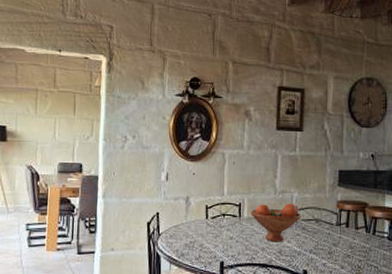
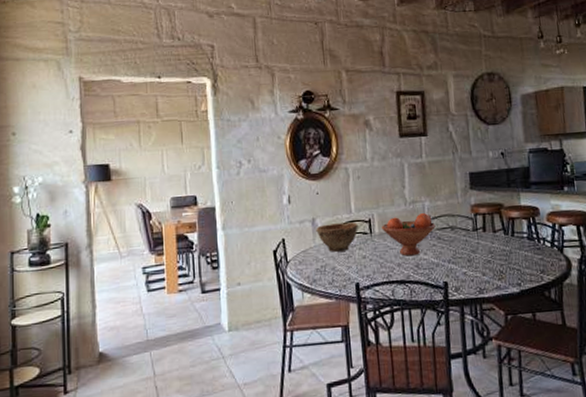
bowl: none [189,203,230,230] -> present [316,222,359,252]

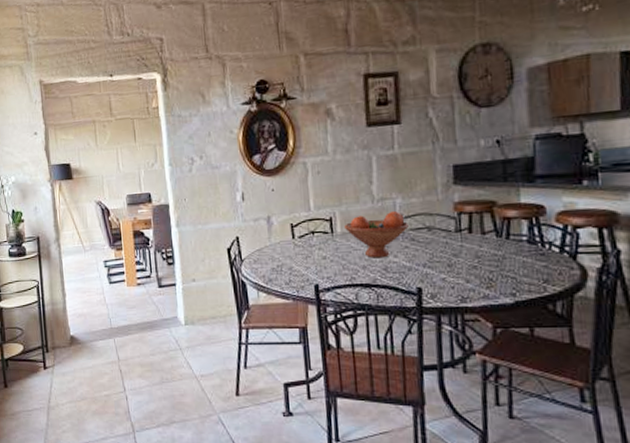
bowl: present [316,222,359,252] -> none [271,220,319,252]

